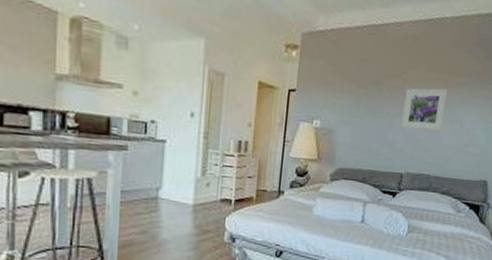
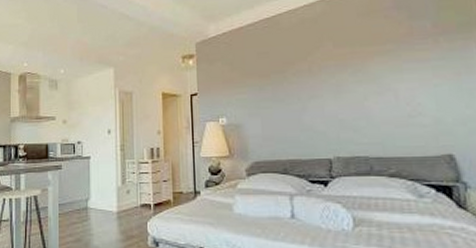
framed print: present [401,88,448,131] -> none [315,61,371,110]

